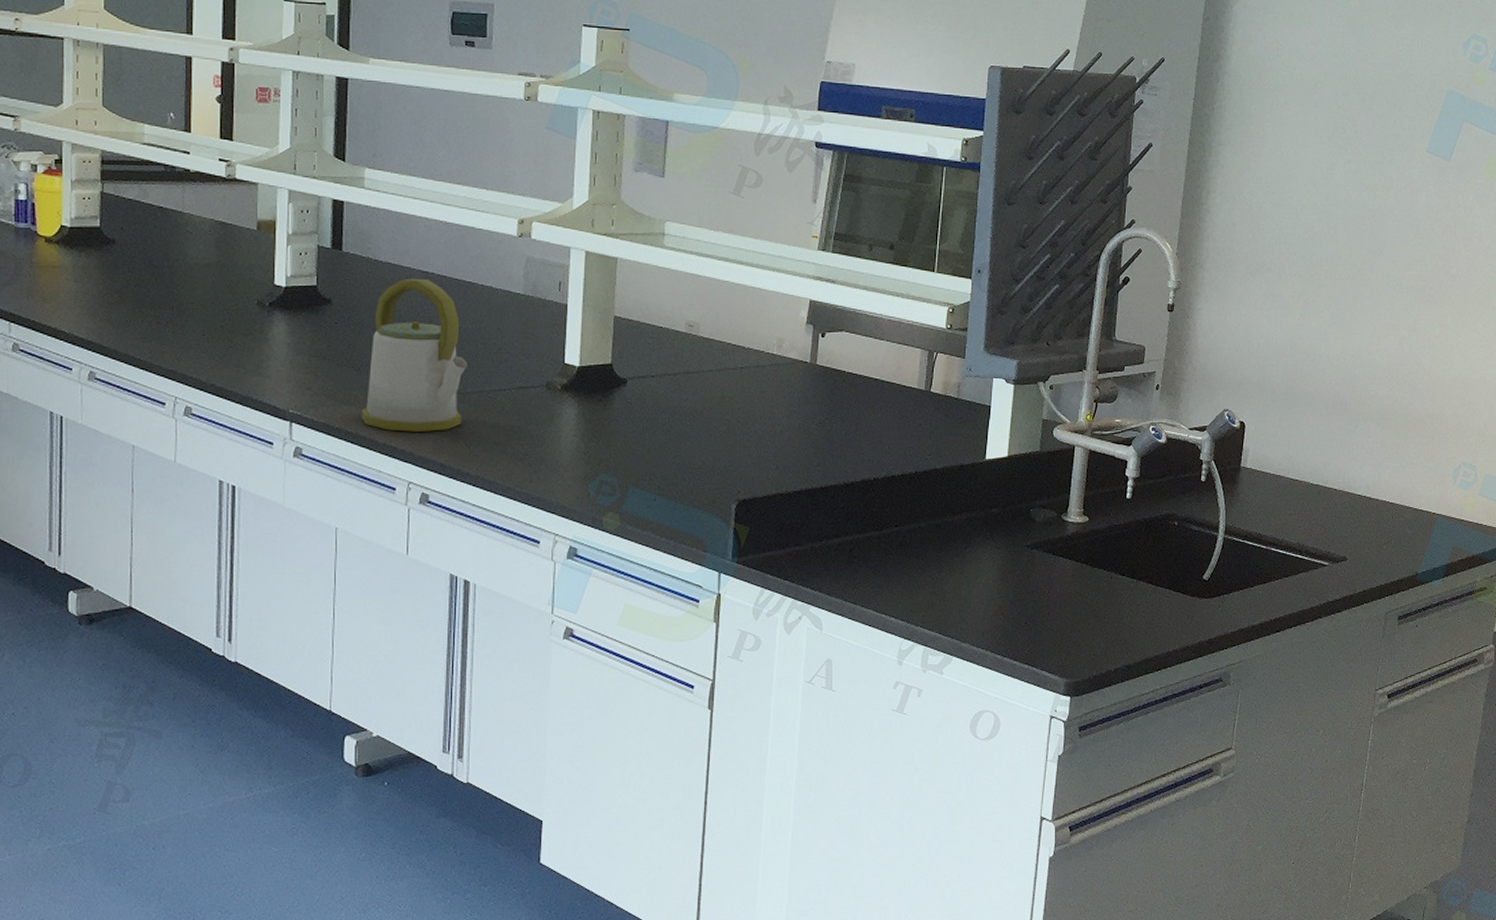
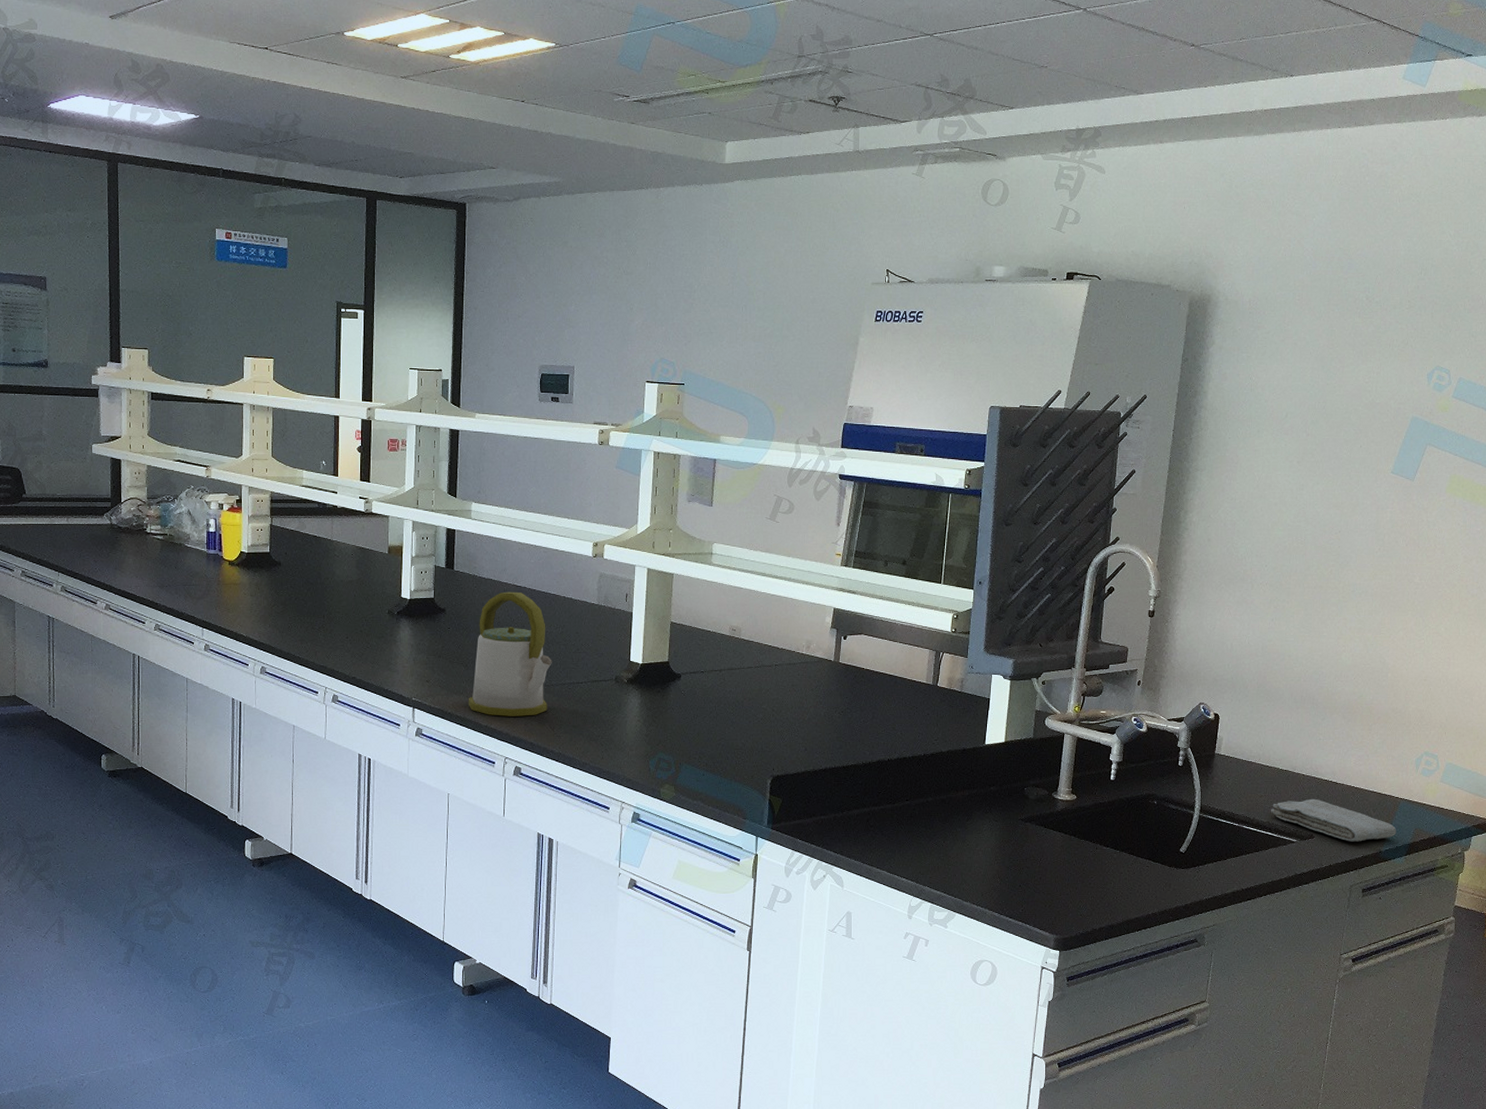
washcloth: none [1301,516,1434,564] -> present [1271,798,1397,842]

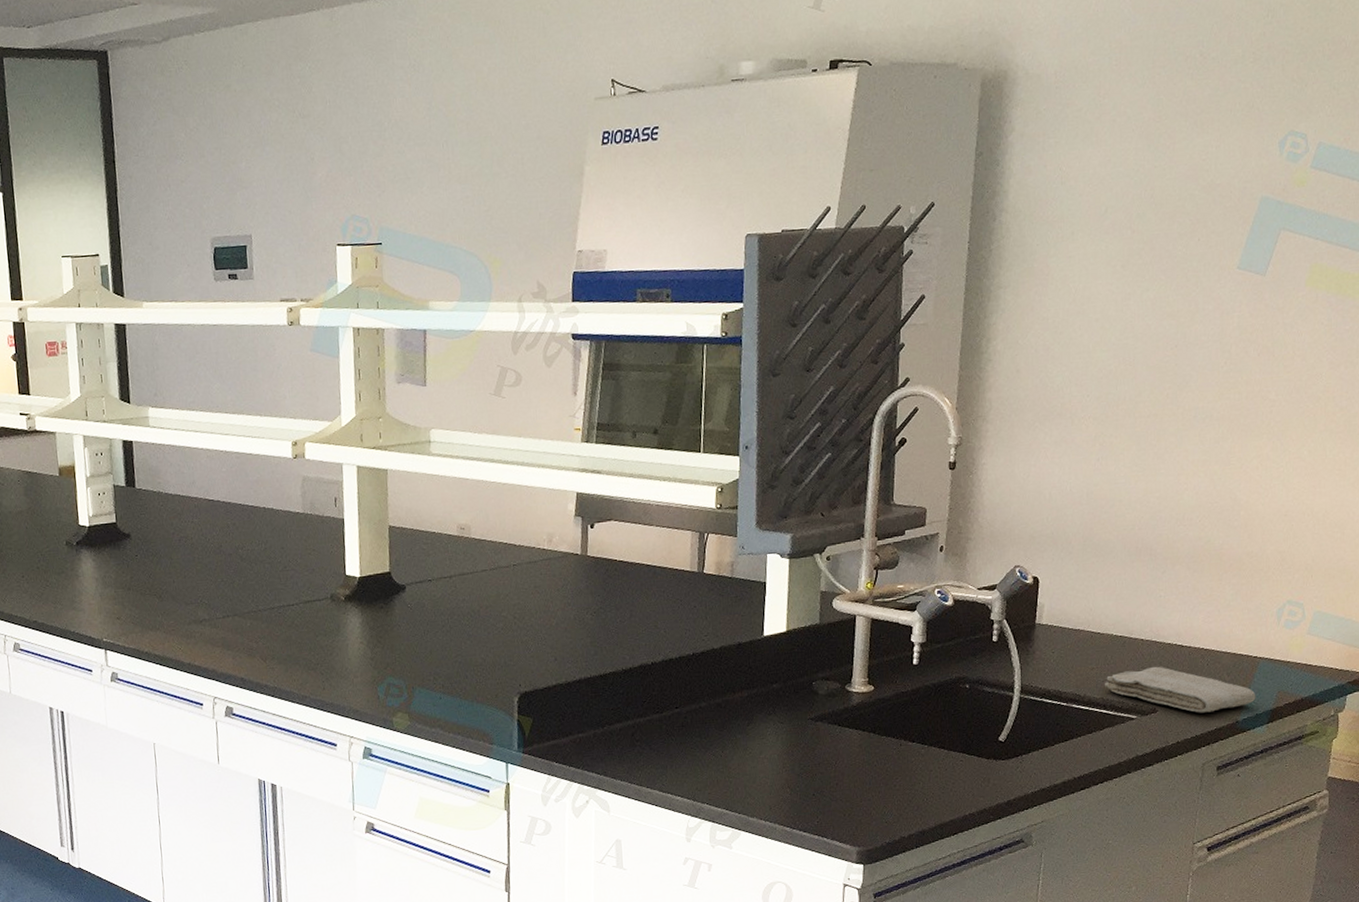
kettle: present [468,591,553,716] -> none [165,506,258,651]

